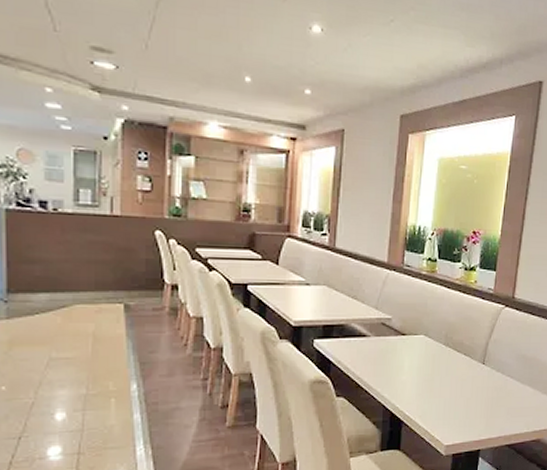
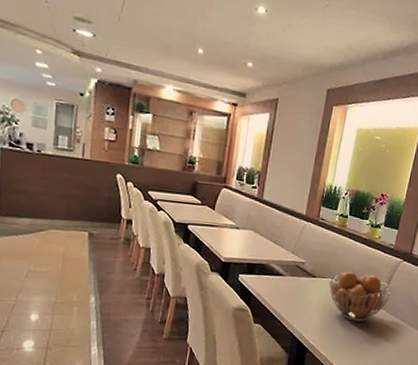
fruit basket: none [421,326,495,383] -> present [329,272,391,322]

